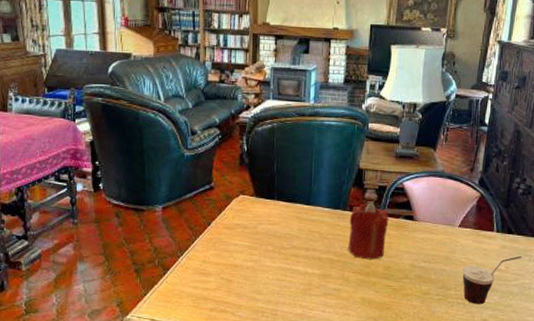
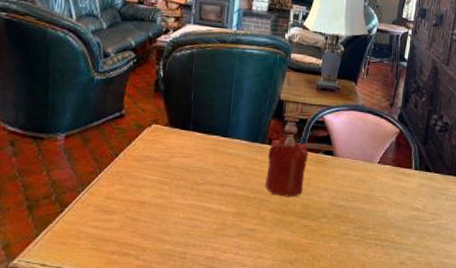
cup: present [462,255,522,305] -> none [381,194,439,246]

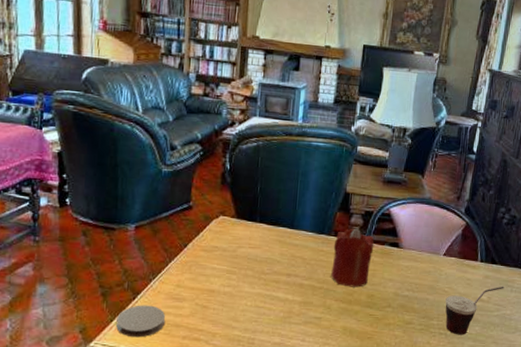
coaster: none [41,218,94,254] -> present [116,305,166,338]
cup: none [381,194,439,246] -> present [445,286,504,335]

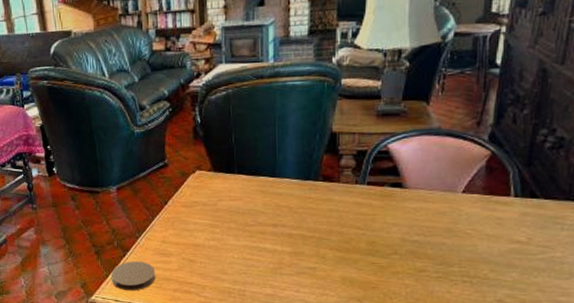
candle: present [331,228,375,288] -> none [323,170,371,235]
cup: present [445,286,504,335] -> none [468,223,551,283]

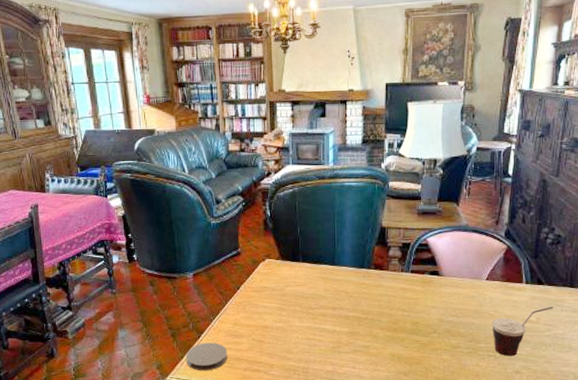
cup: none [468,223,551,283] -> present [492,306,554,357]

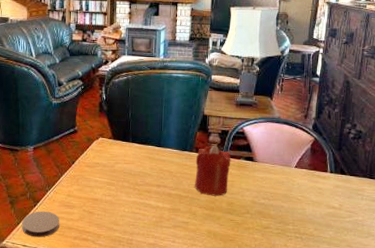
candle: none [374,260,414,316] -> present [195,145,231,196]
cup: present [492,306,554,357] -> none [299,194,355,239]

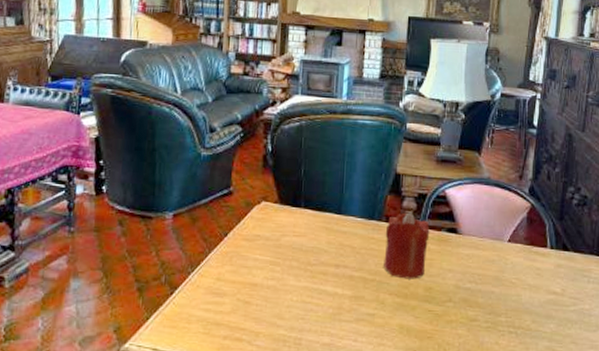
coaster: present [22,211,60,238] -> none [152,301,205,338]

